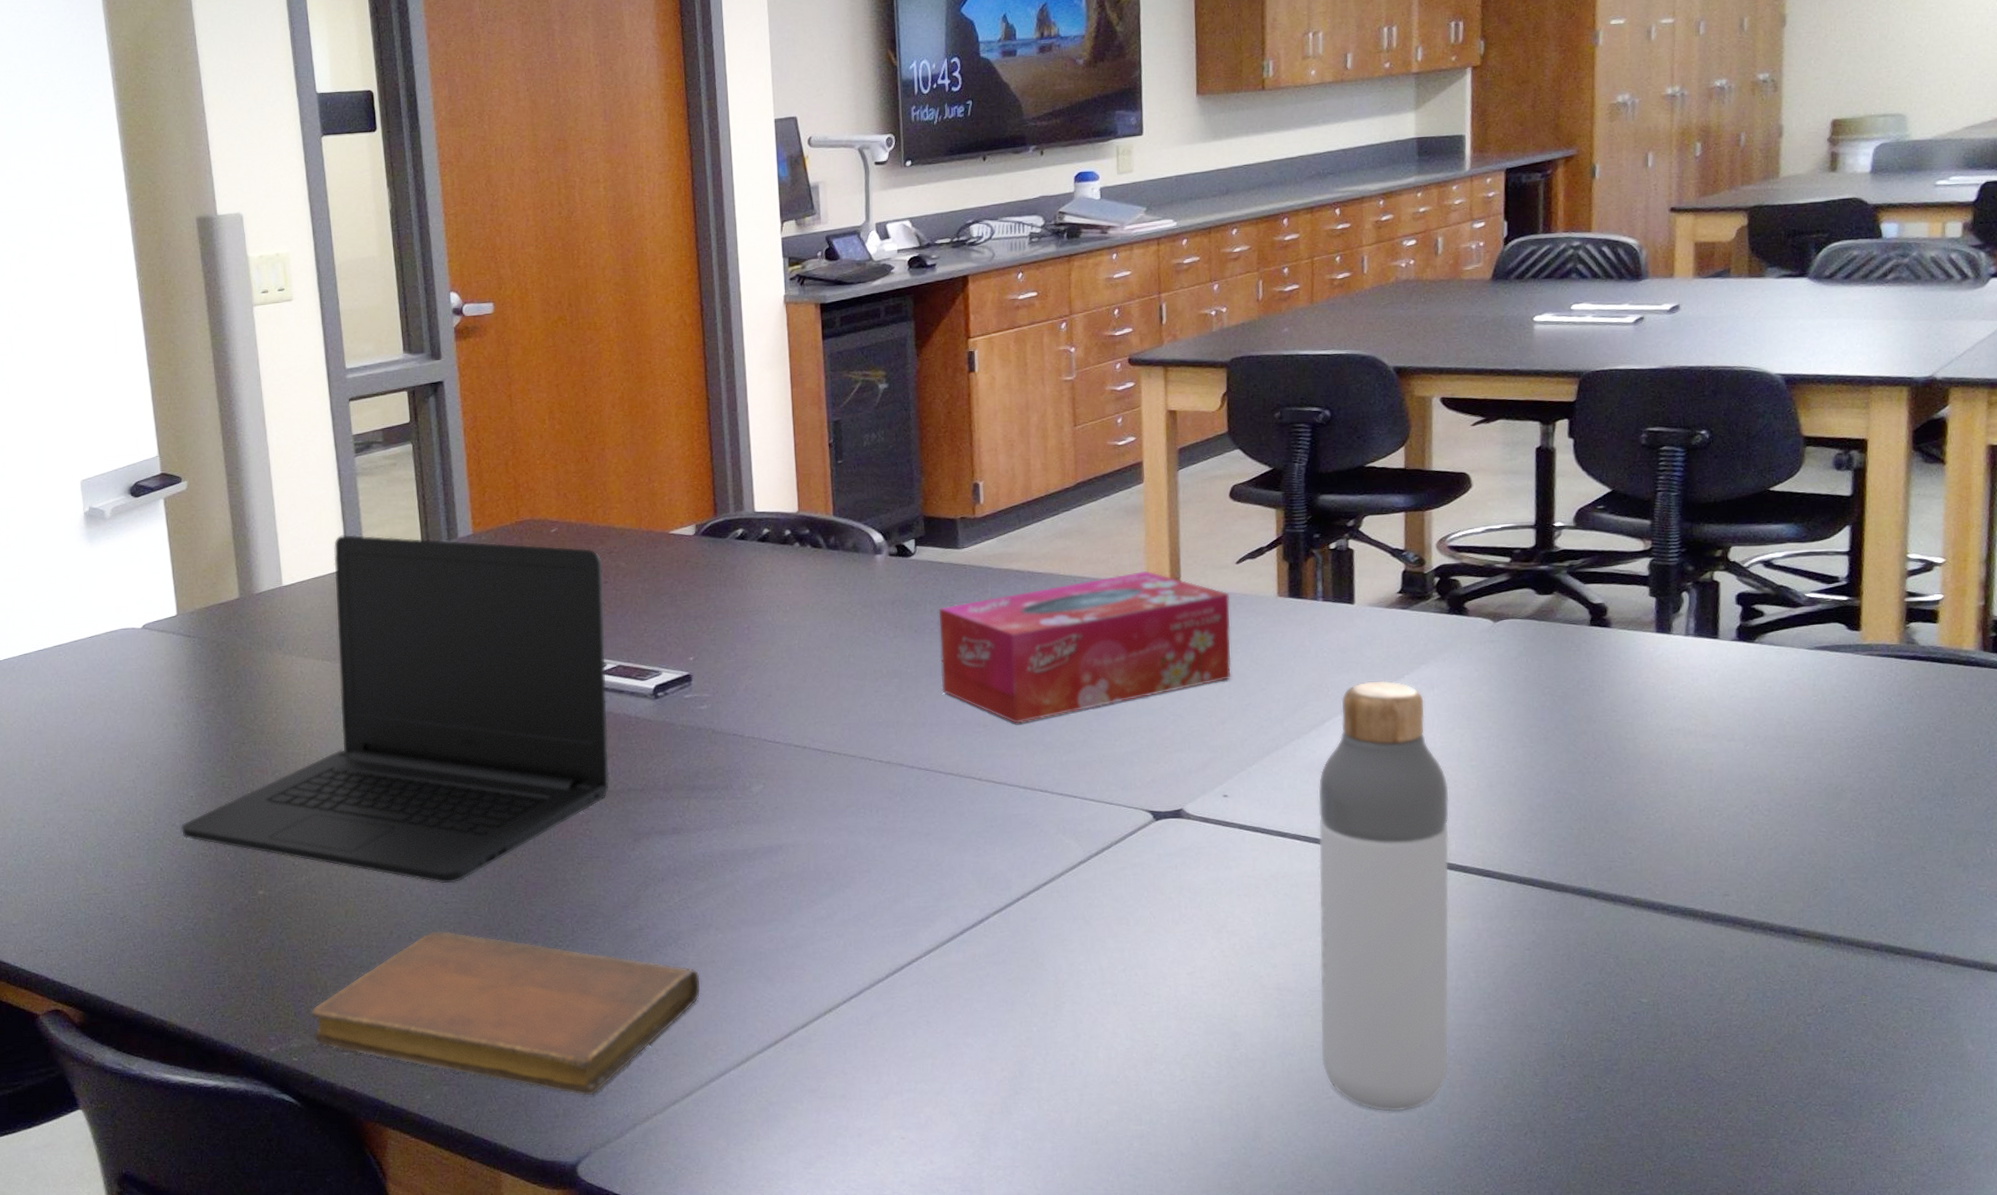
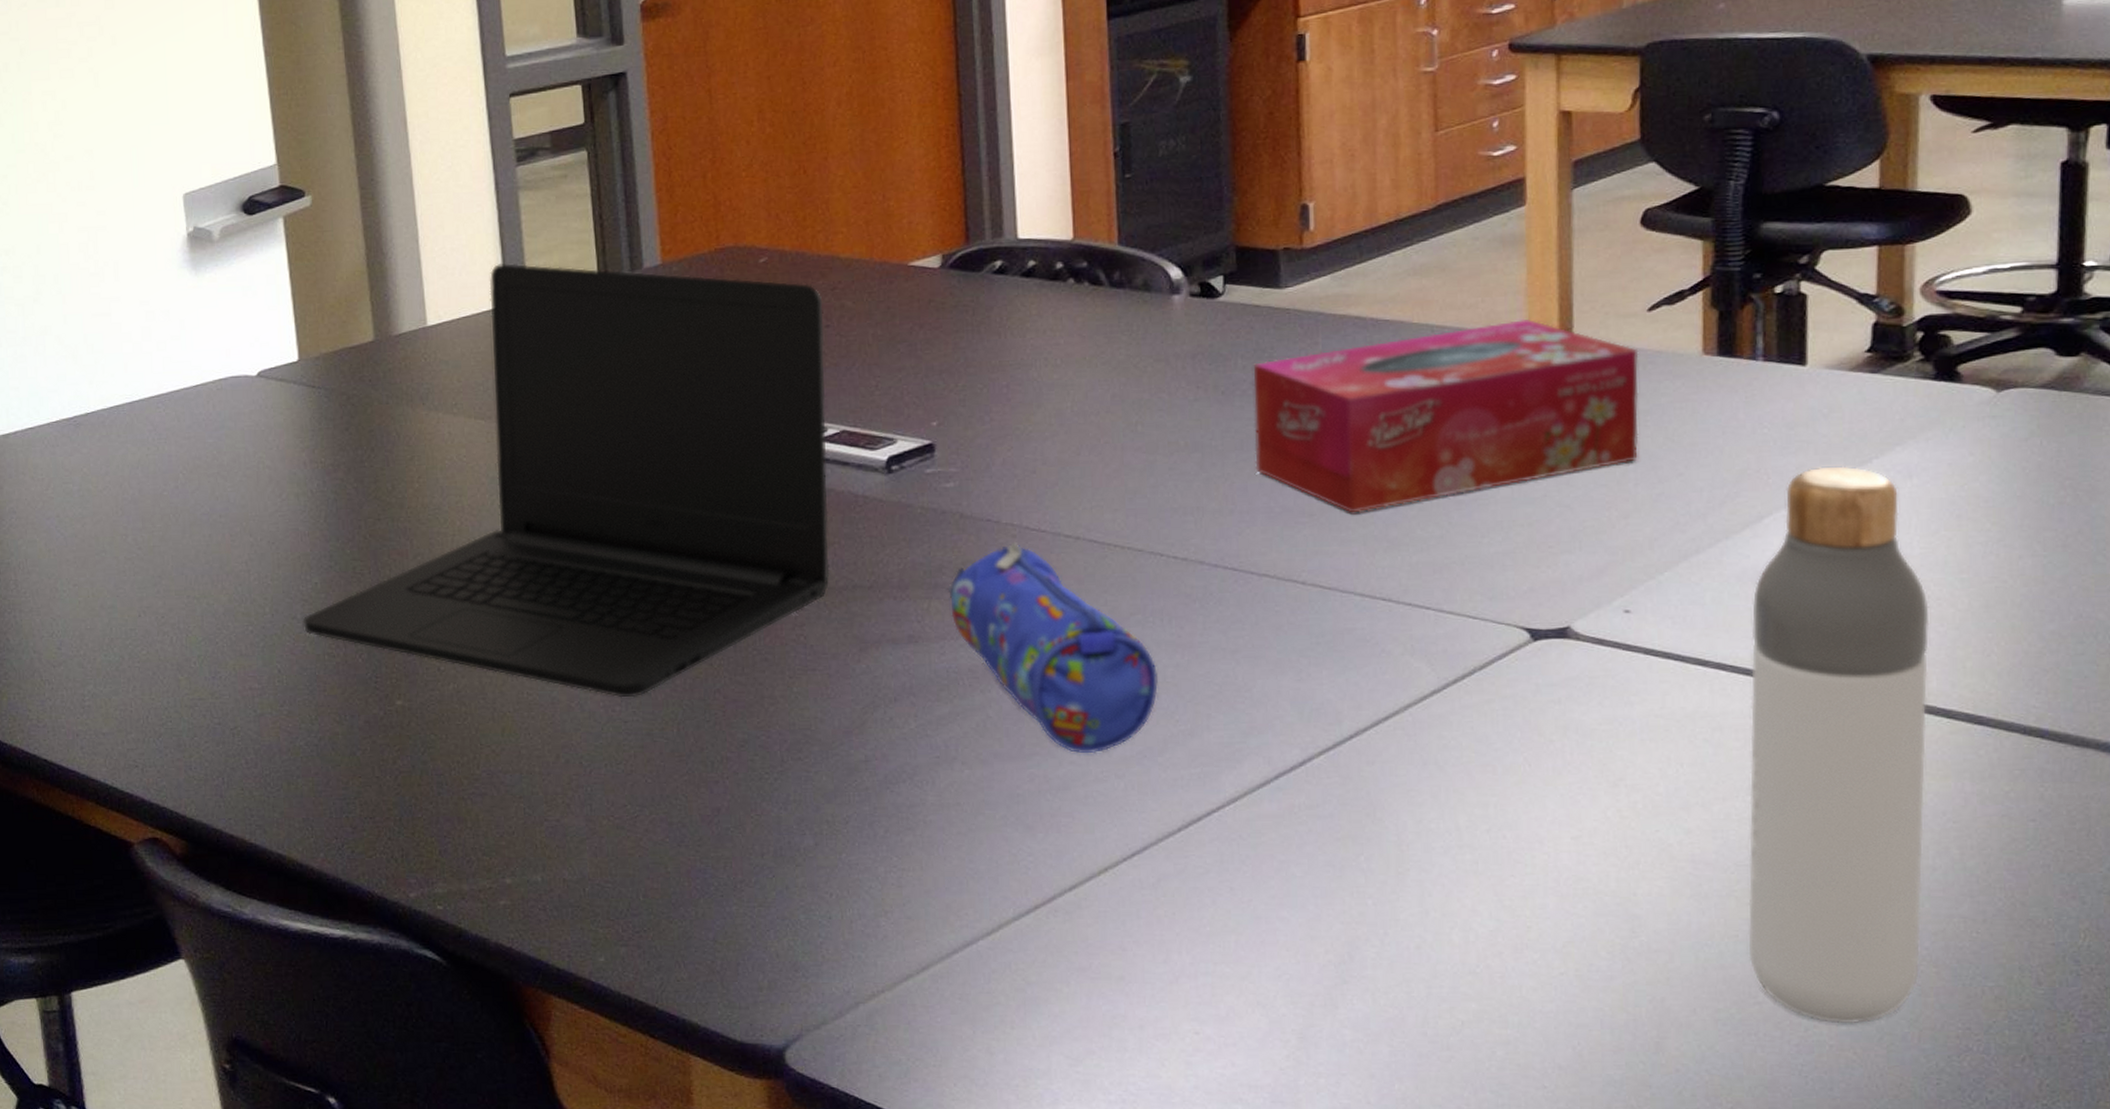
notebook: present [311,931,701,1096] -> none [460,757,942,965]
pencil case: none [703,752,869,919] -> present [947,542,1158,754]

